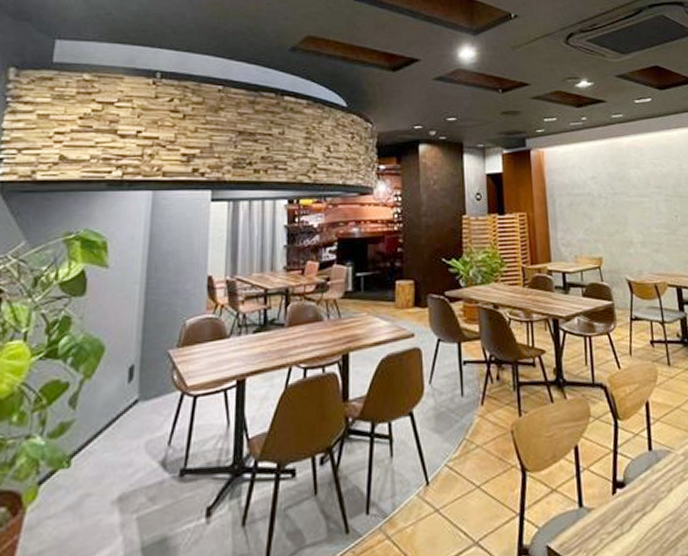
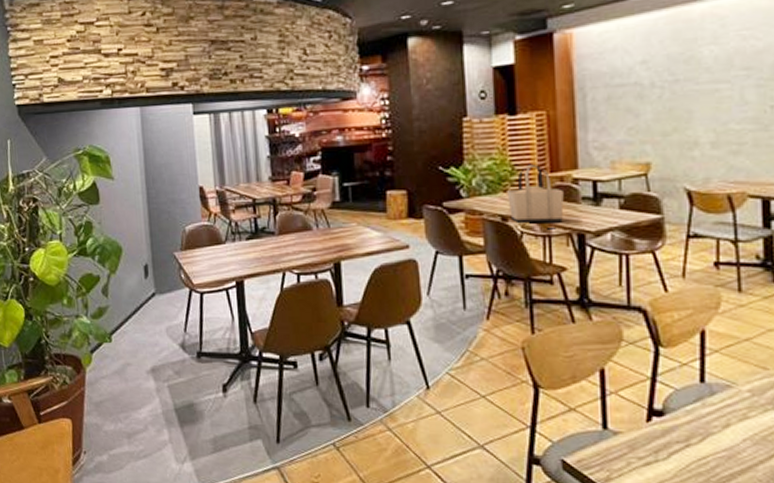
shopping bag: none [498,257,542,311] -> present [507,163,564,224]

